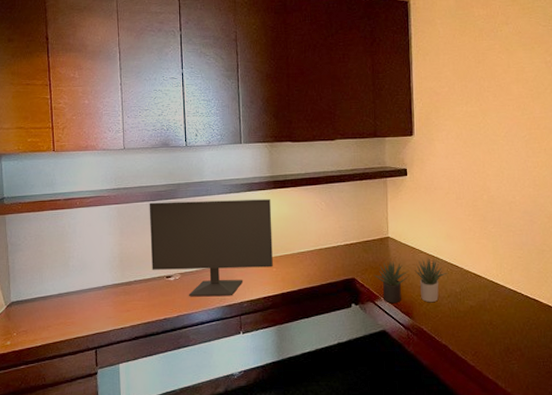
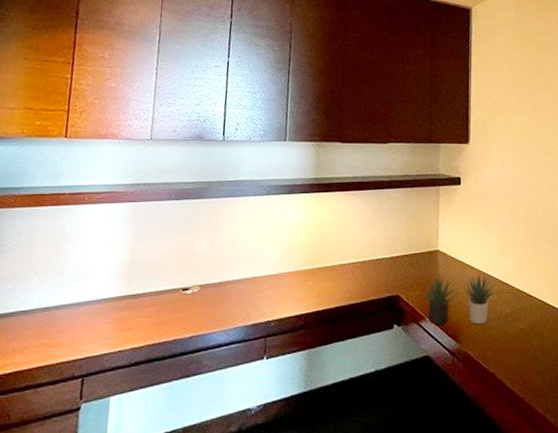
computer monitor: present [149,199,273,297] -> none [166,202,313,314]

